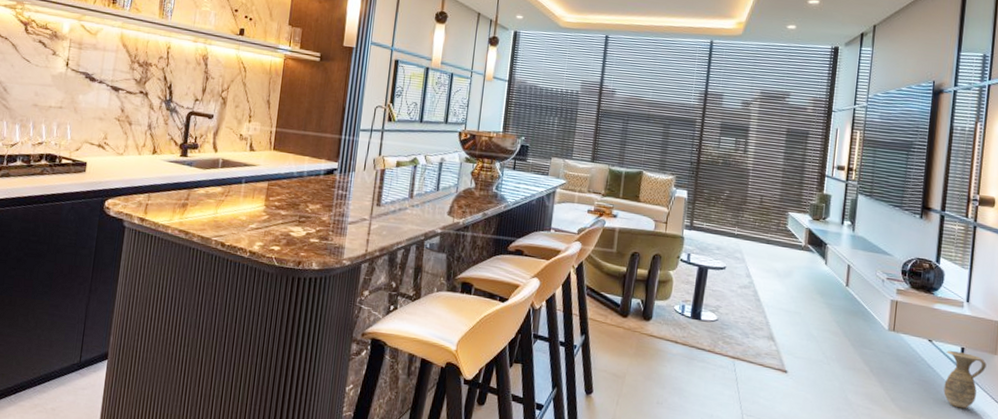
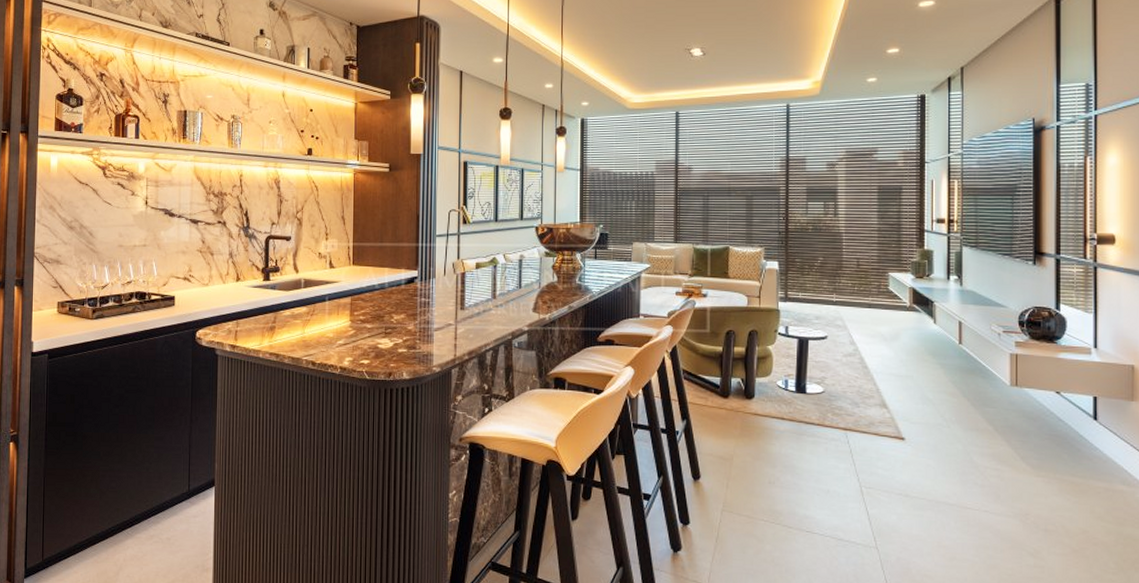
ceramic jug: present [943,351,987,409] -> none [1077,401,1123,461]

